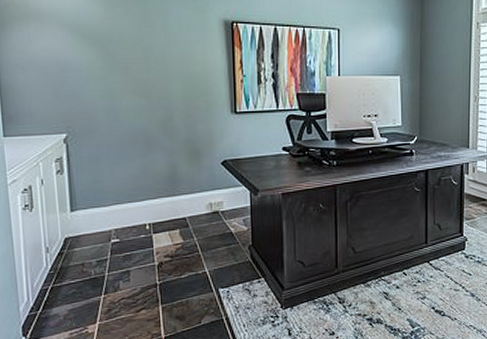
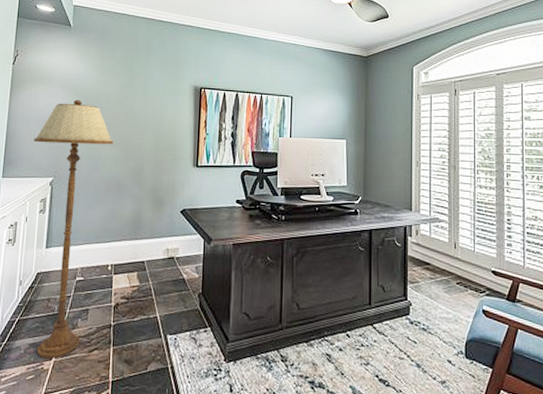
floor lamp: none [35,41,134,323] -> present [34,100,114,359]

